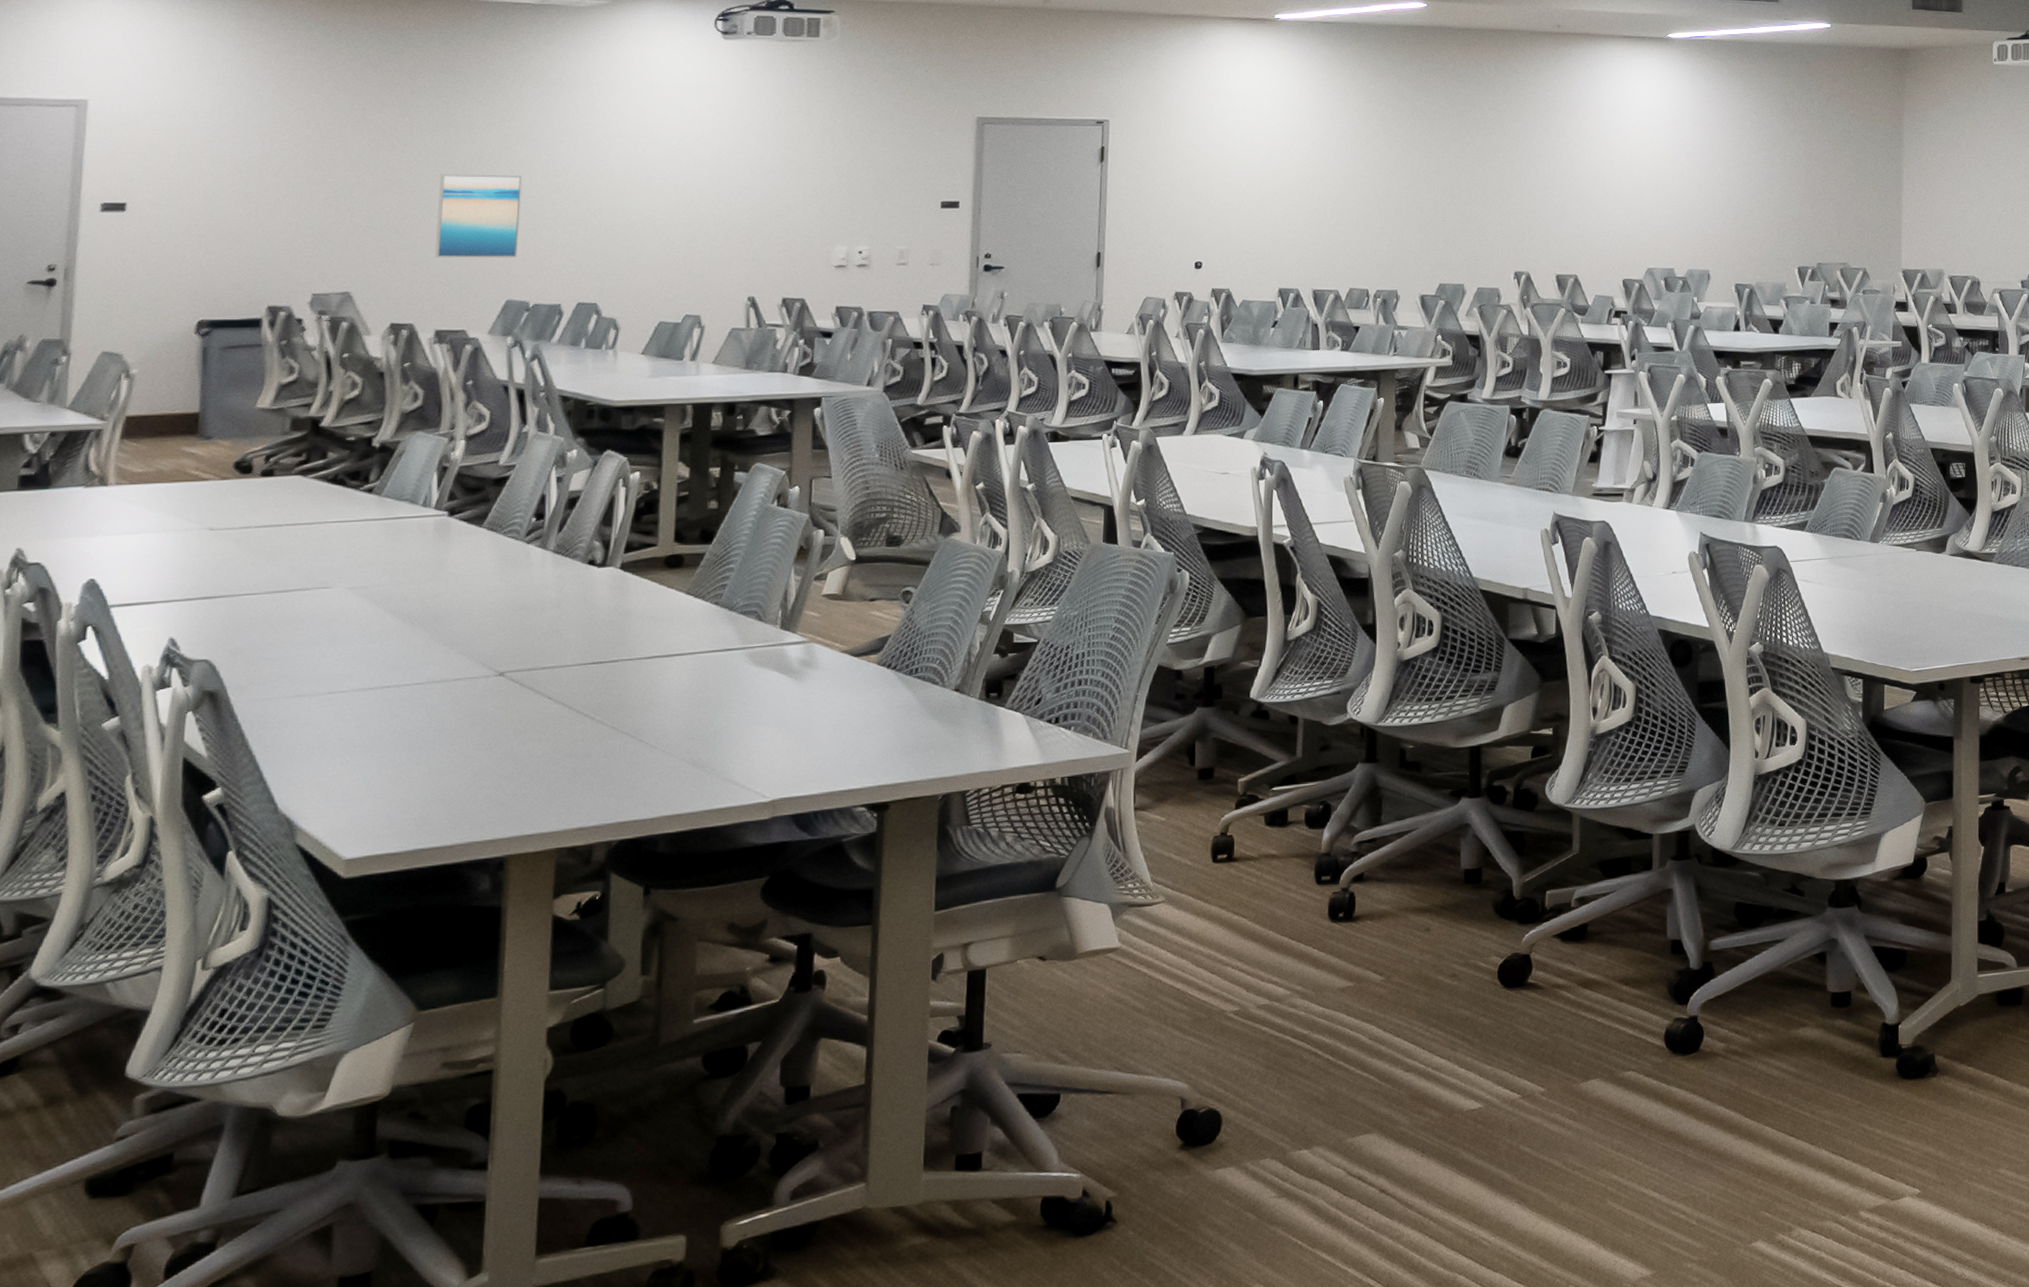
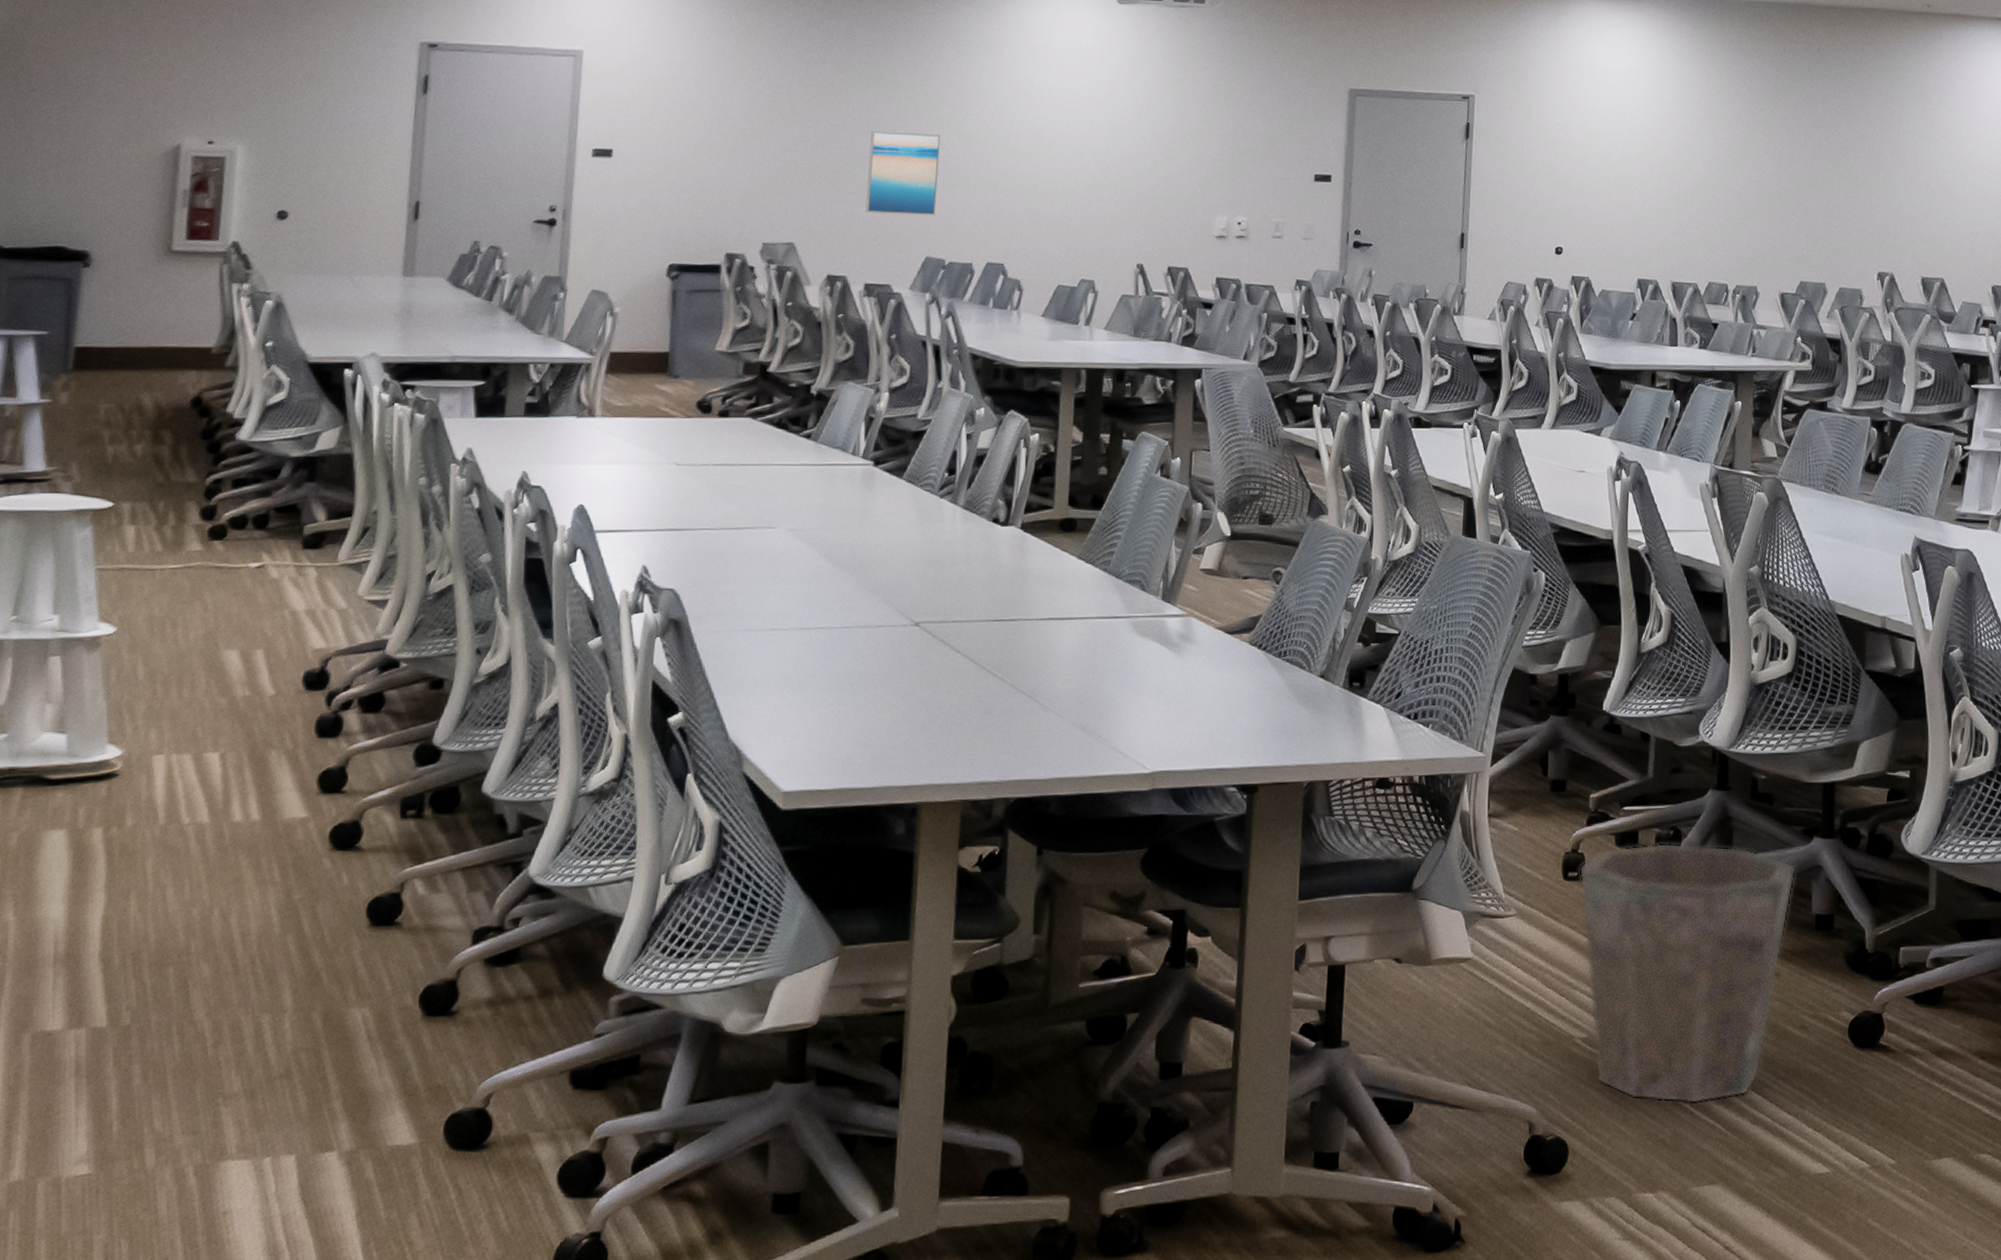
waste bin: none [1228,815,1445,1063] -> present [1579,843,1797,1105]

